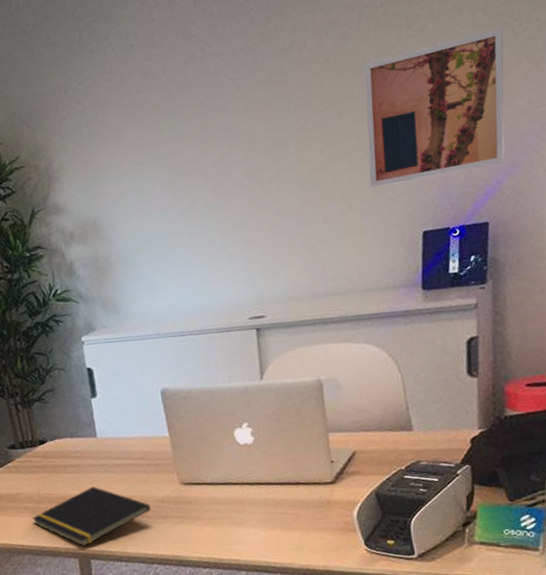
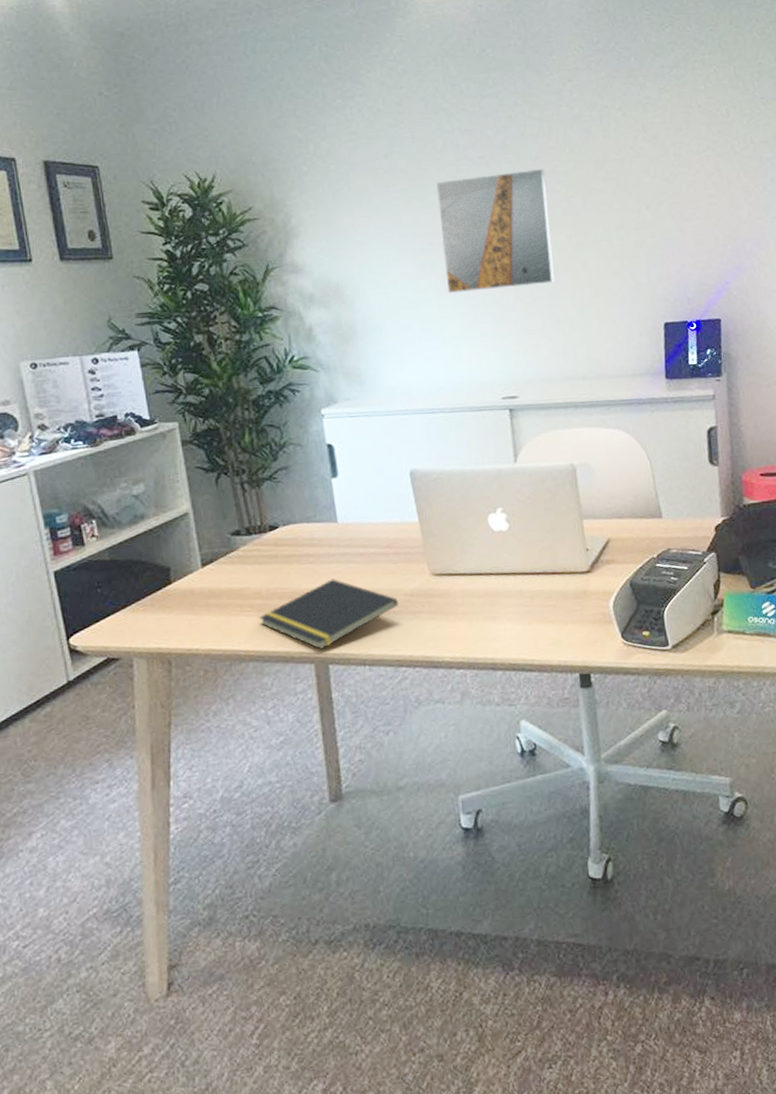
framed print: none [187,83,305,221] -> present [436,168,555,294]
wall art: present [364,27,505,187] -> none [606,144,731,277]

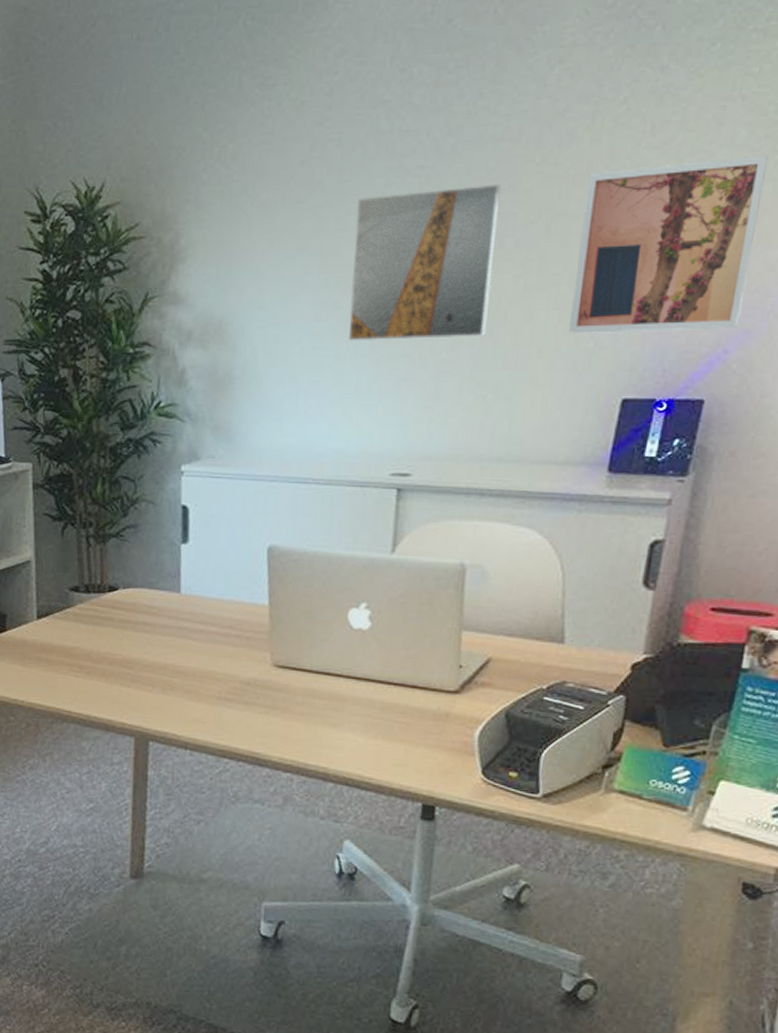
notepad: present [259,579,398,650] -> none [86,652,232,725]
wall art: none [606,144,731,277] -> present [569,154,769,333]

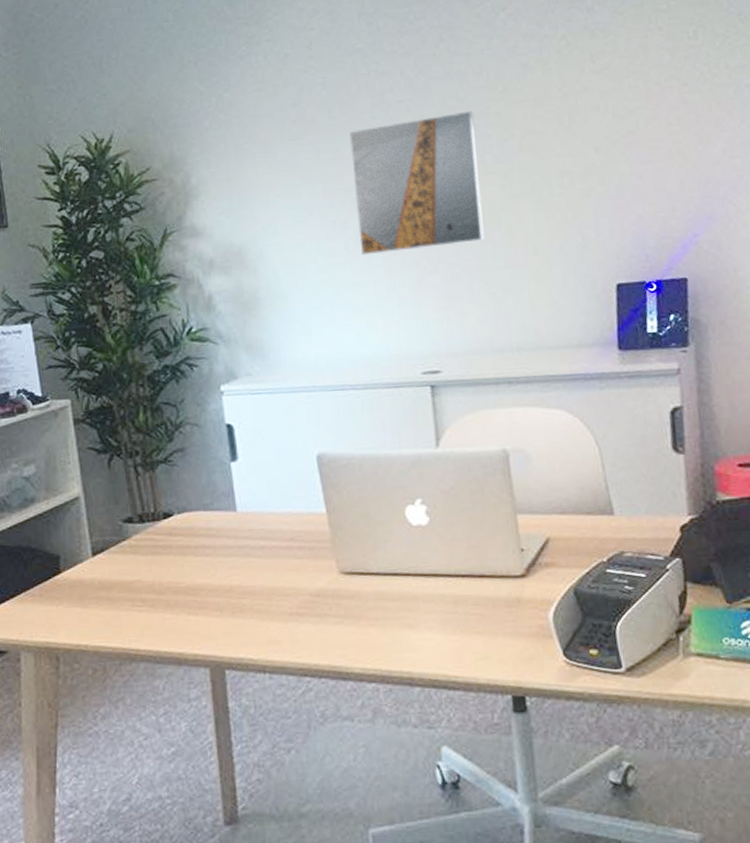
wall art: present [569,154,769,333] -> none [546,71,701,231]

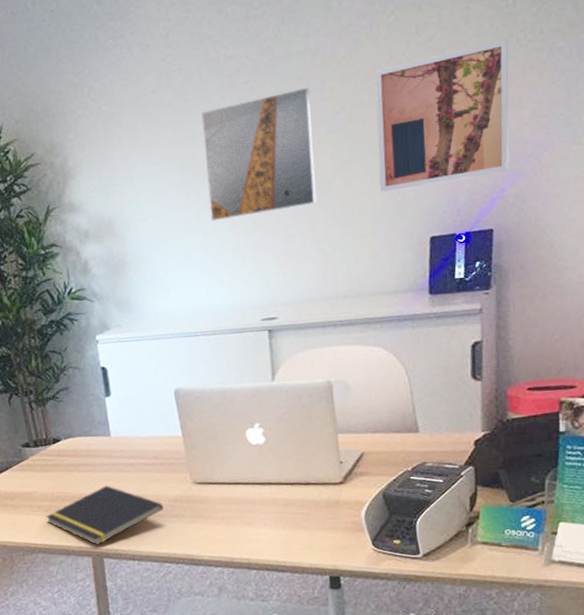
notepad: none [151,574,303,653] -> present [46,485,163,546]
wall art: none [546,71,701,231] -> present [375,38,509,192]

